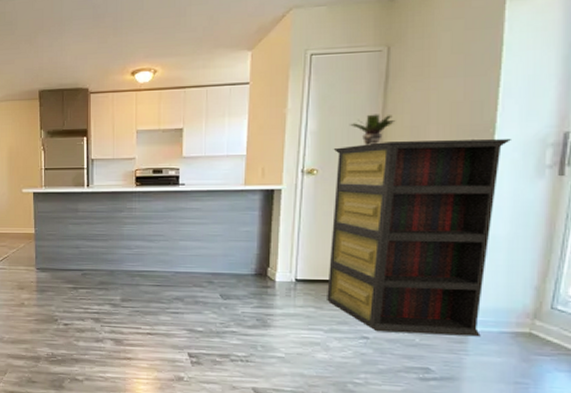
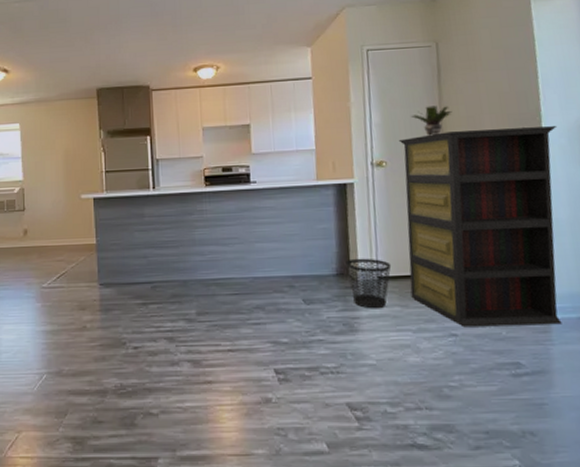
wastebasket: none [265,261,311,309] -> present [346,258,392,309]

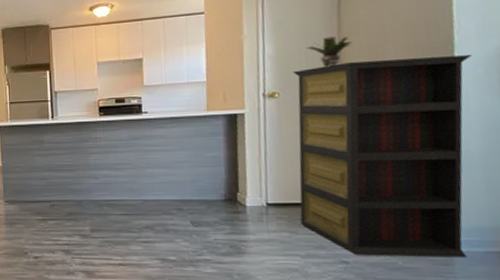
wastebasket: present [346,258,392,309] -> none [234,185,281,234]

